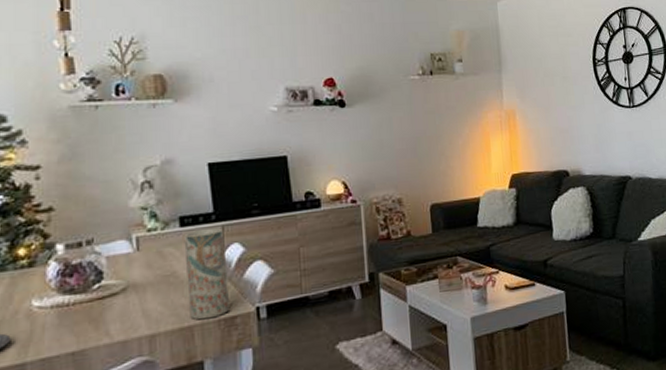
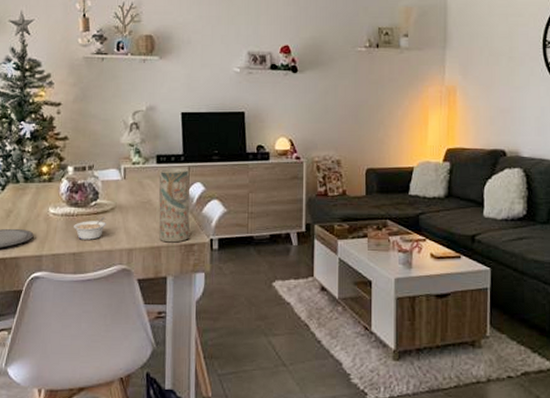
legume: none [68,301,116,334] -> present [73,217,106,240]

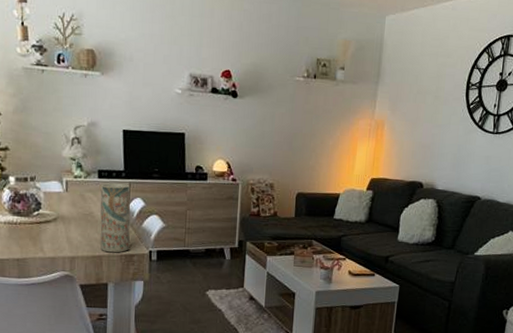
legume: present [73,217,106,240] -> none [16,227,49,247]

